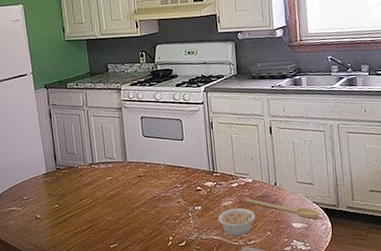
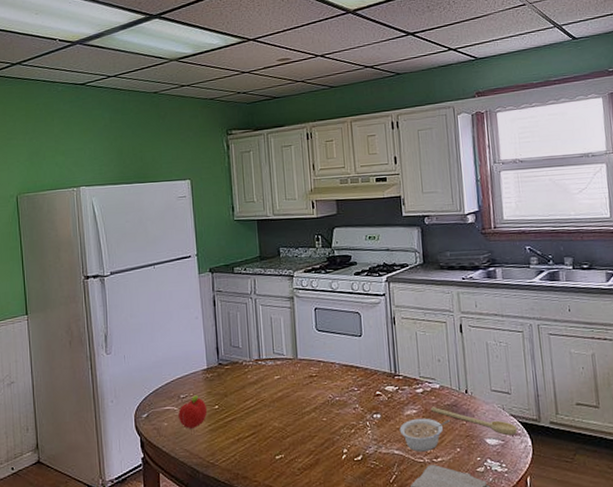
fruit: none [22,196,49,226] -> present [178,395,208,429]

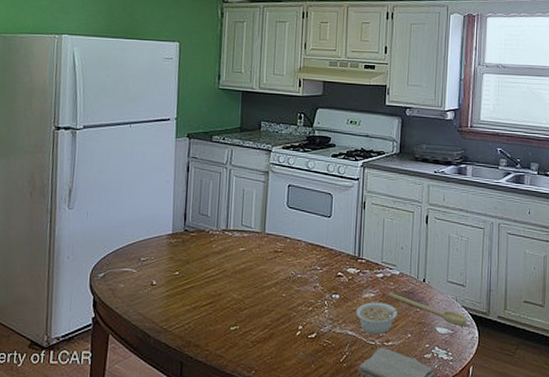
fruit: present [178,395,208,429] -> none [136,259,167,292]

